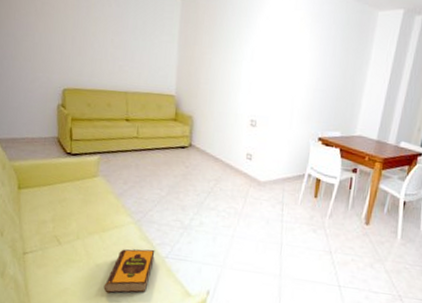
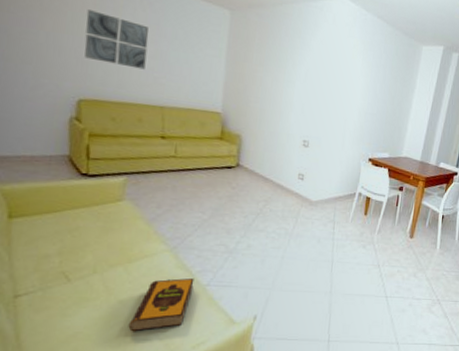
wall art: none [66,10,115,59] -> present [84,9,149,70]

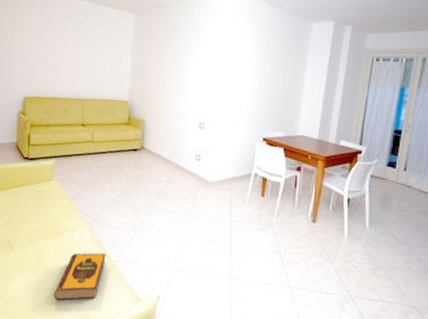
wall art: present [84,9,149,70] -> none [30,27,74,70]

